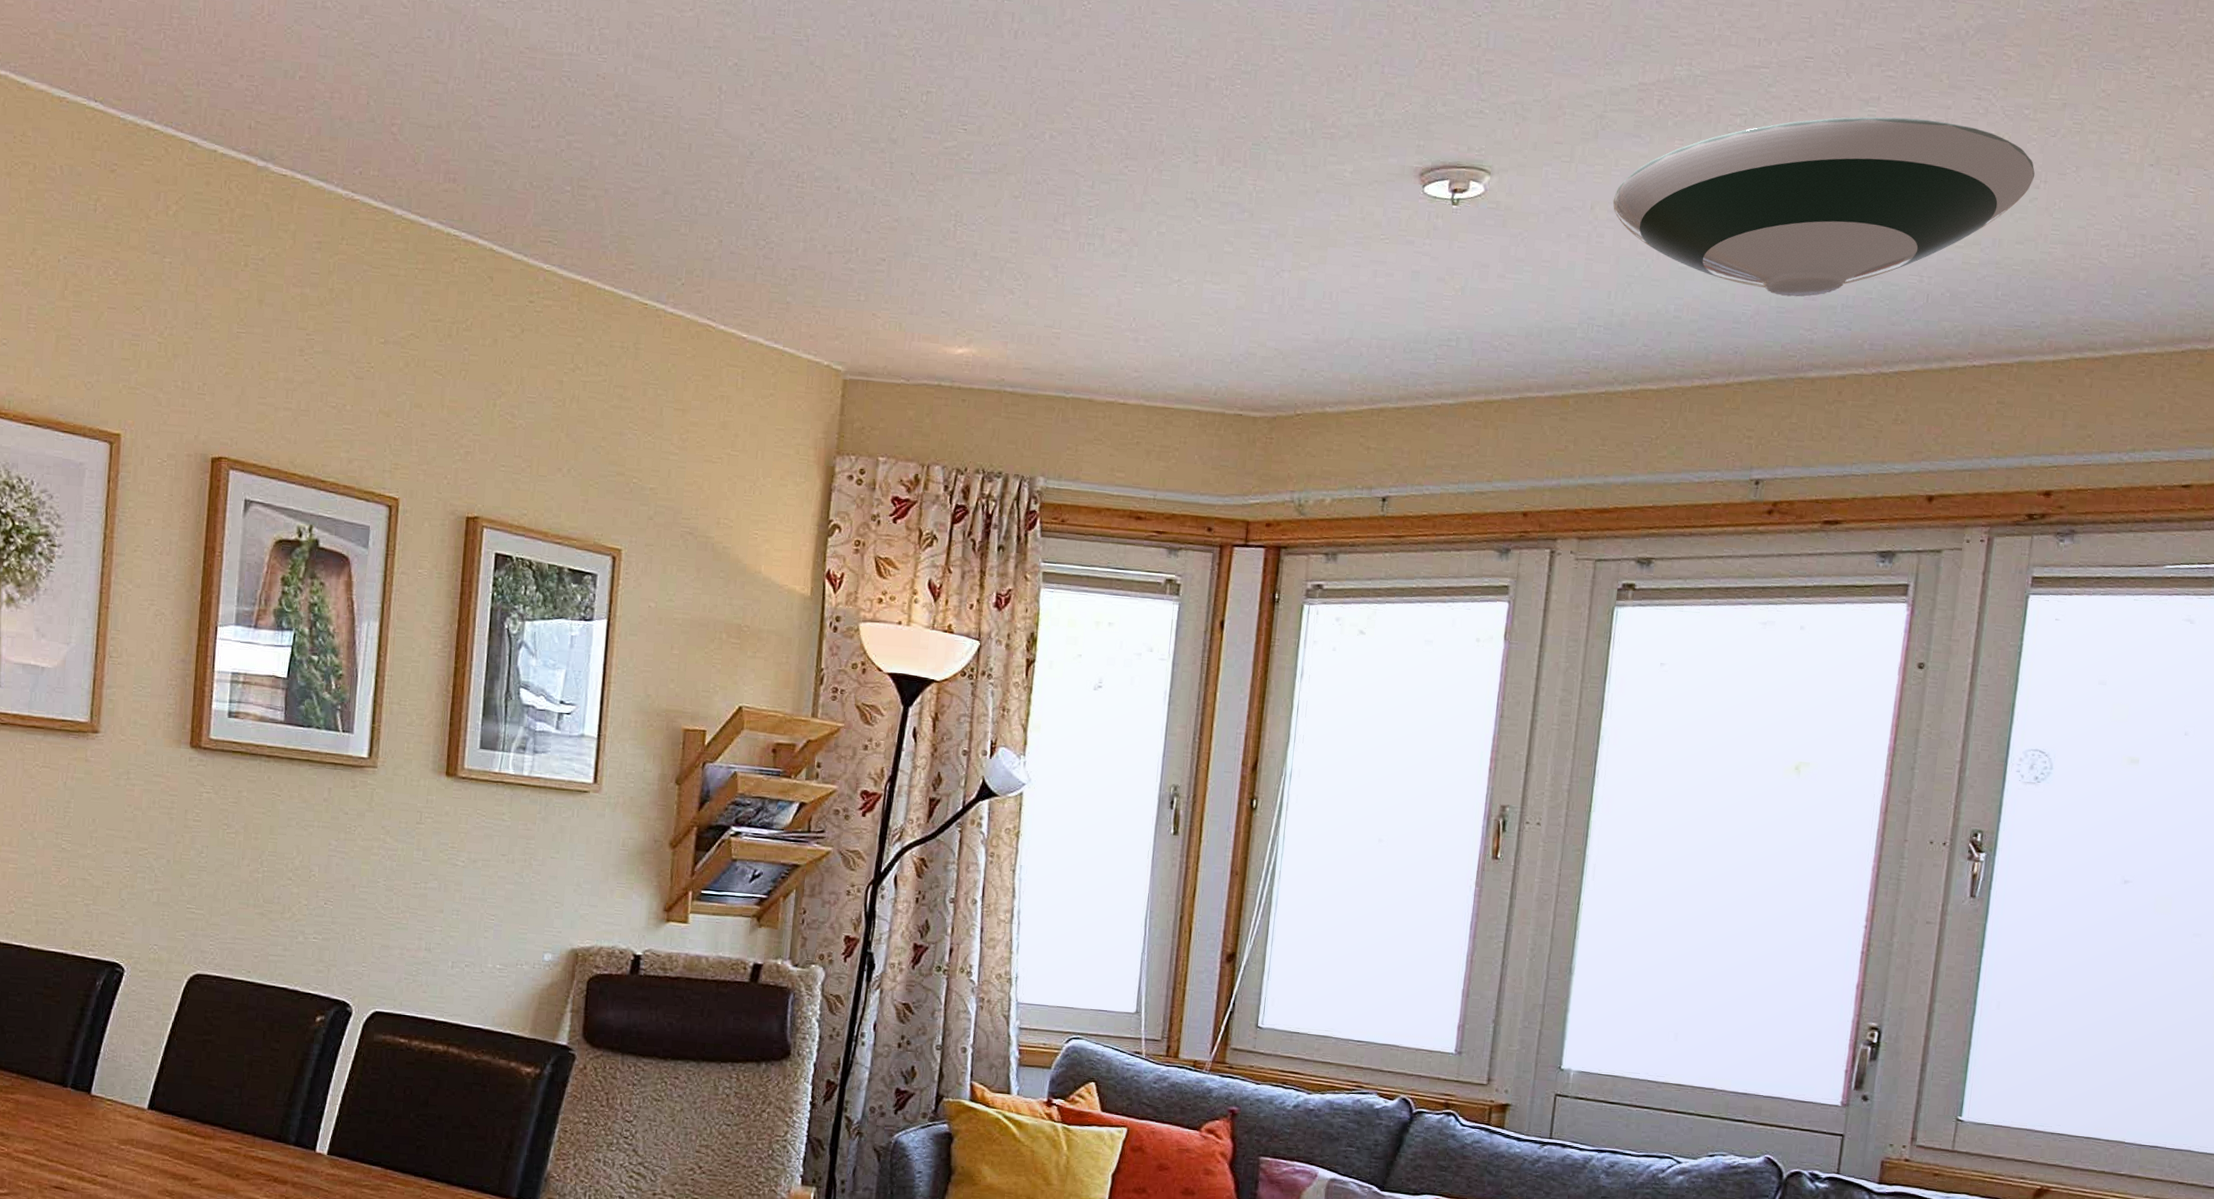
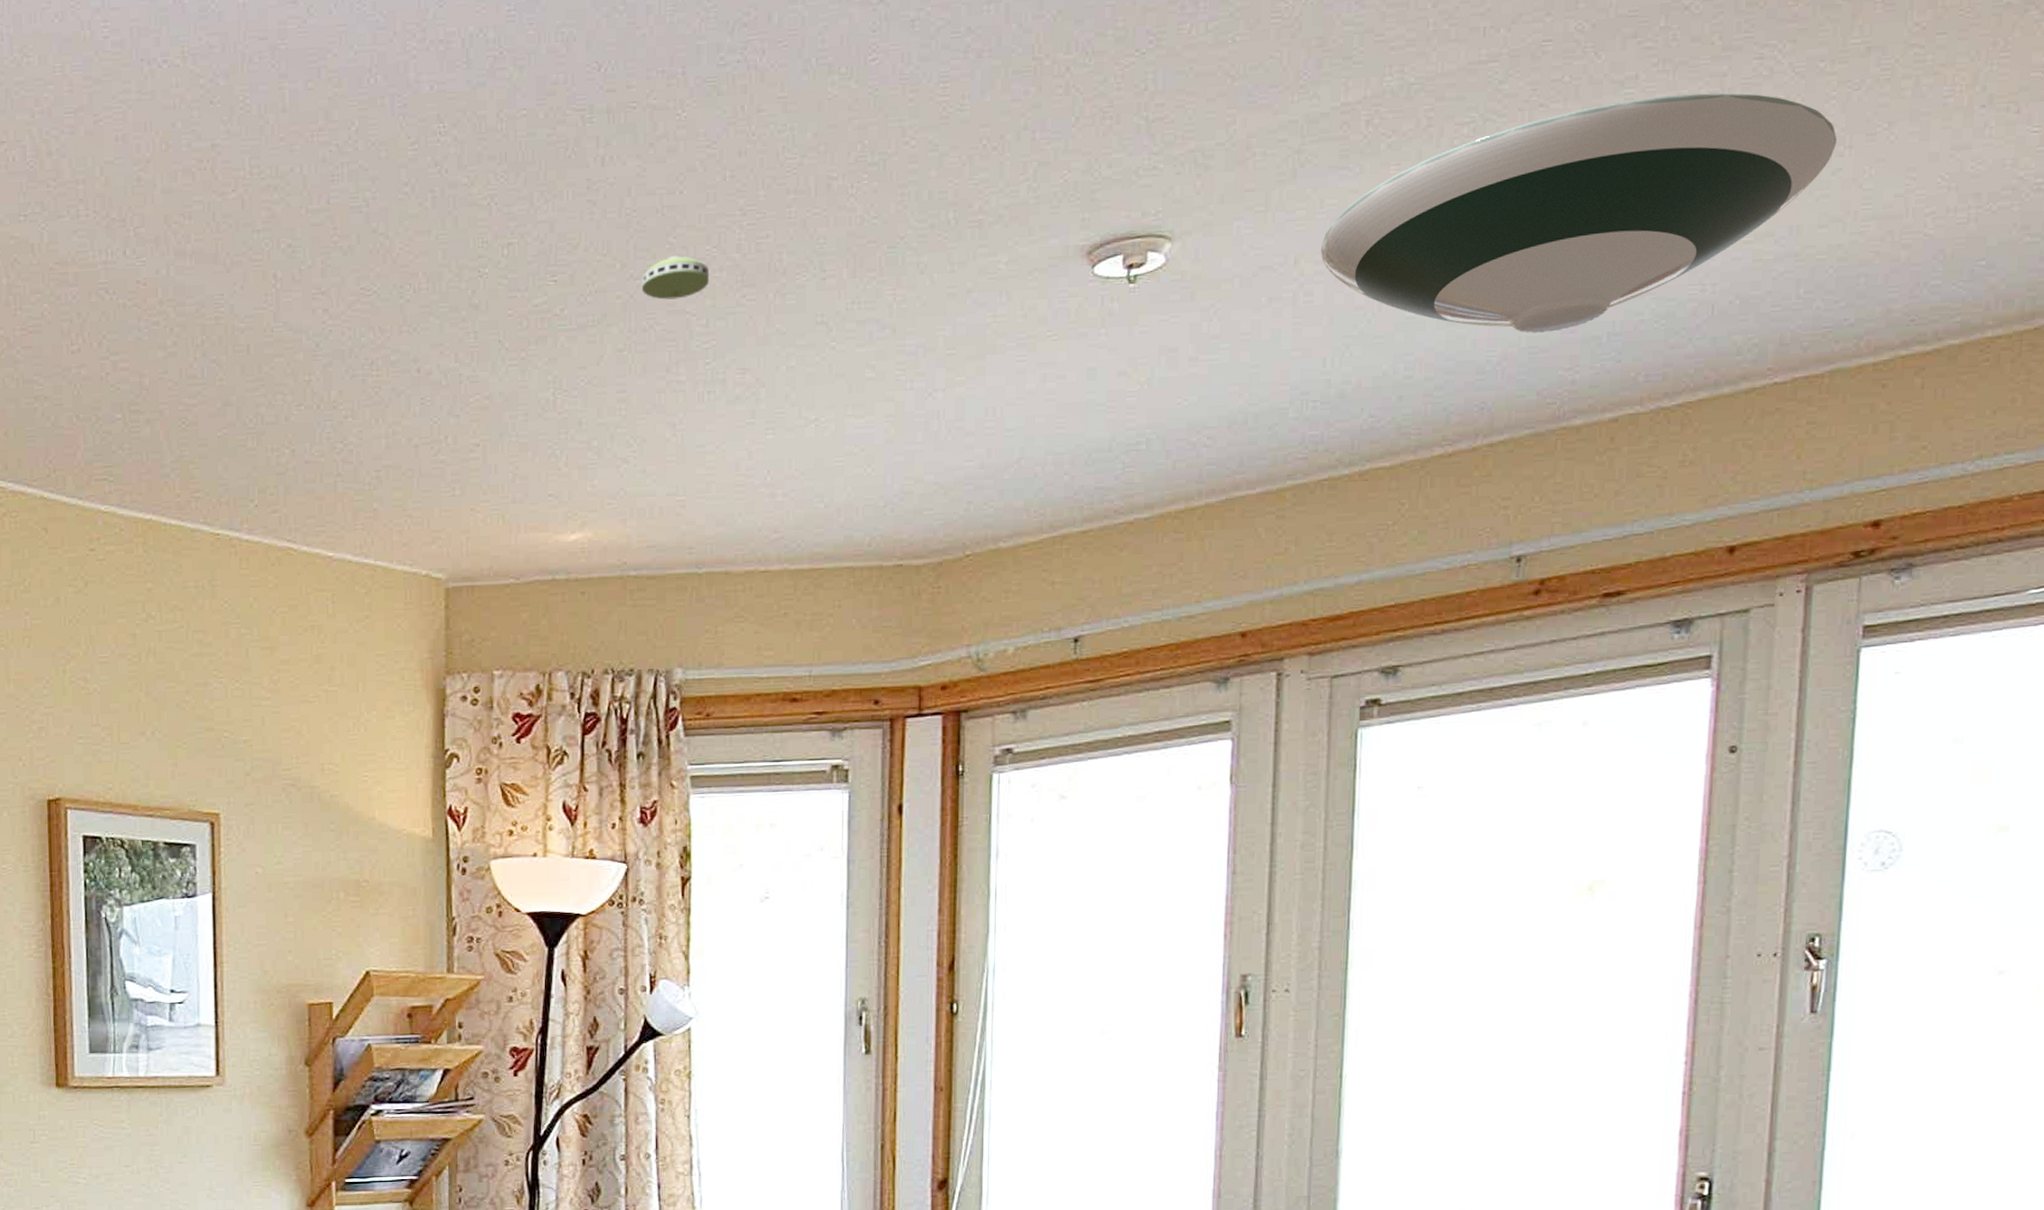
smoke detector: none [1039,124,1099,161] -> present [641,256,710,300]

